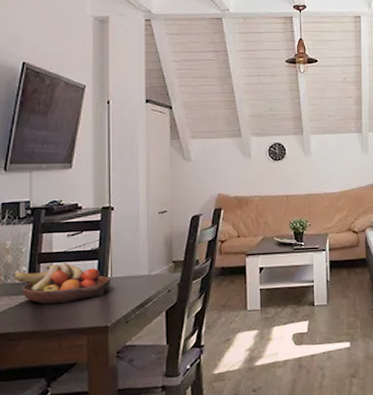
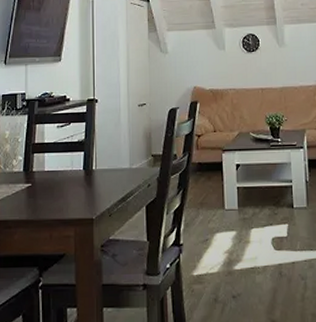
fruit bowl: present [13,262,111,305] -> none [11,153,95,194]

